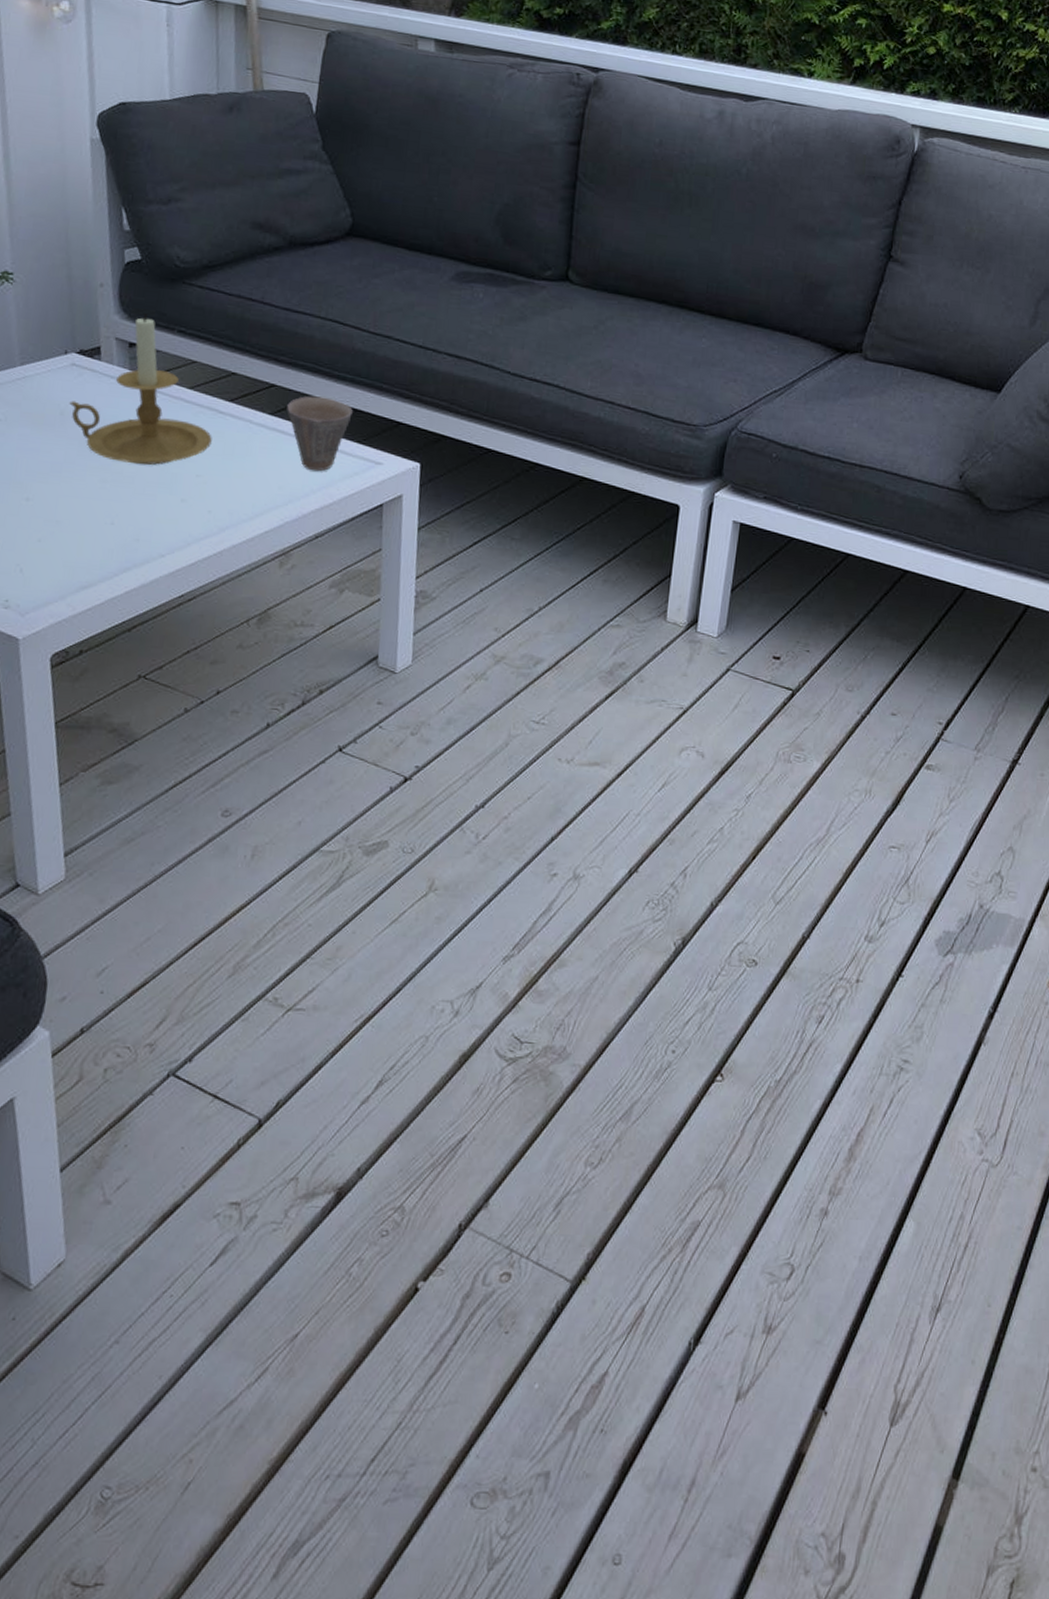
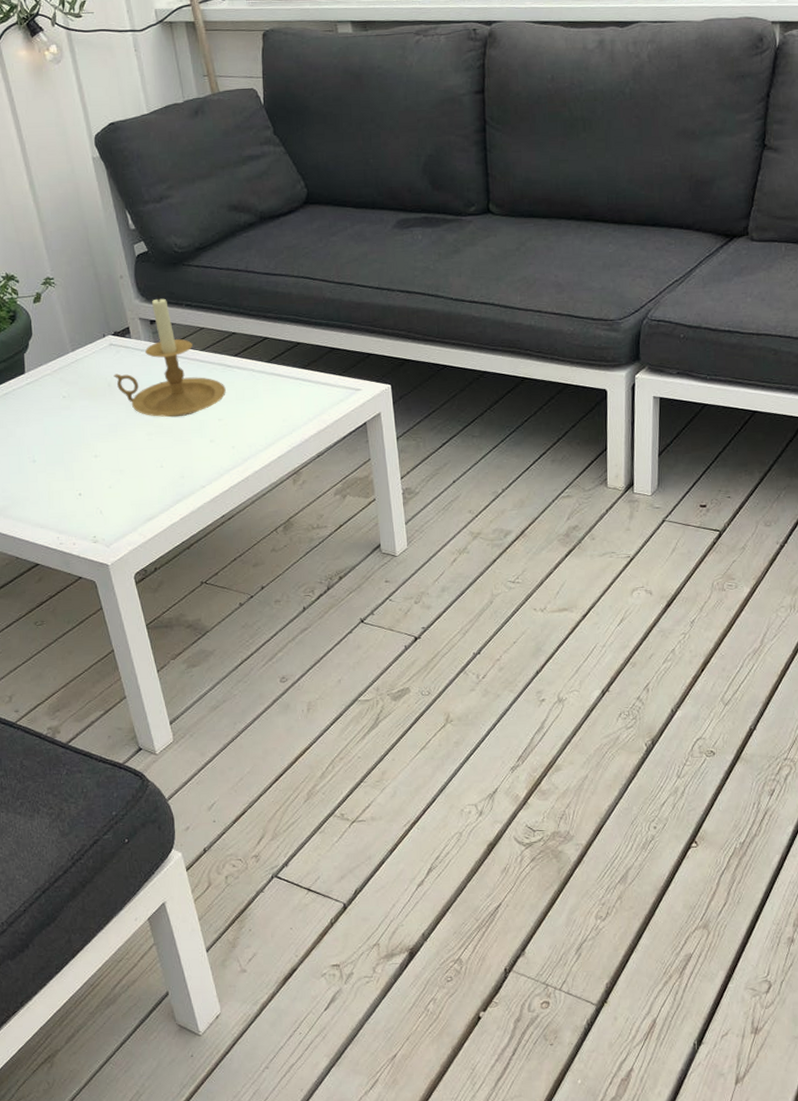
cup: present [287,396,353,472] -> none [279,341,331,403]

